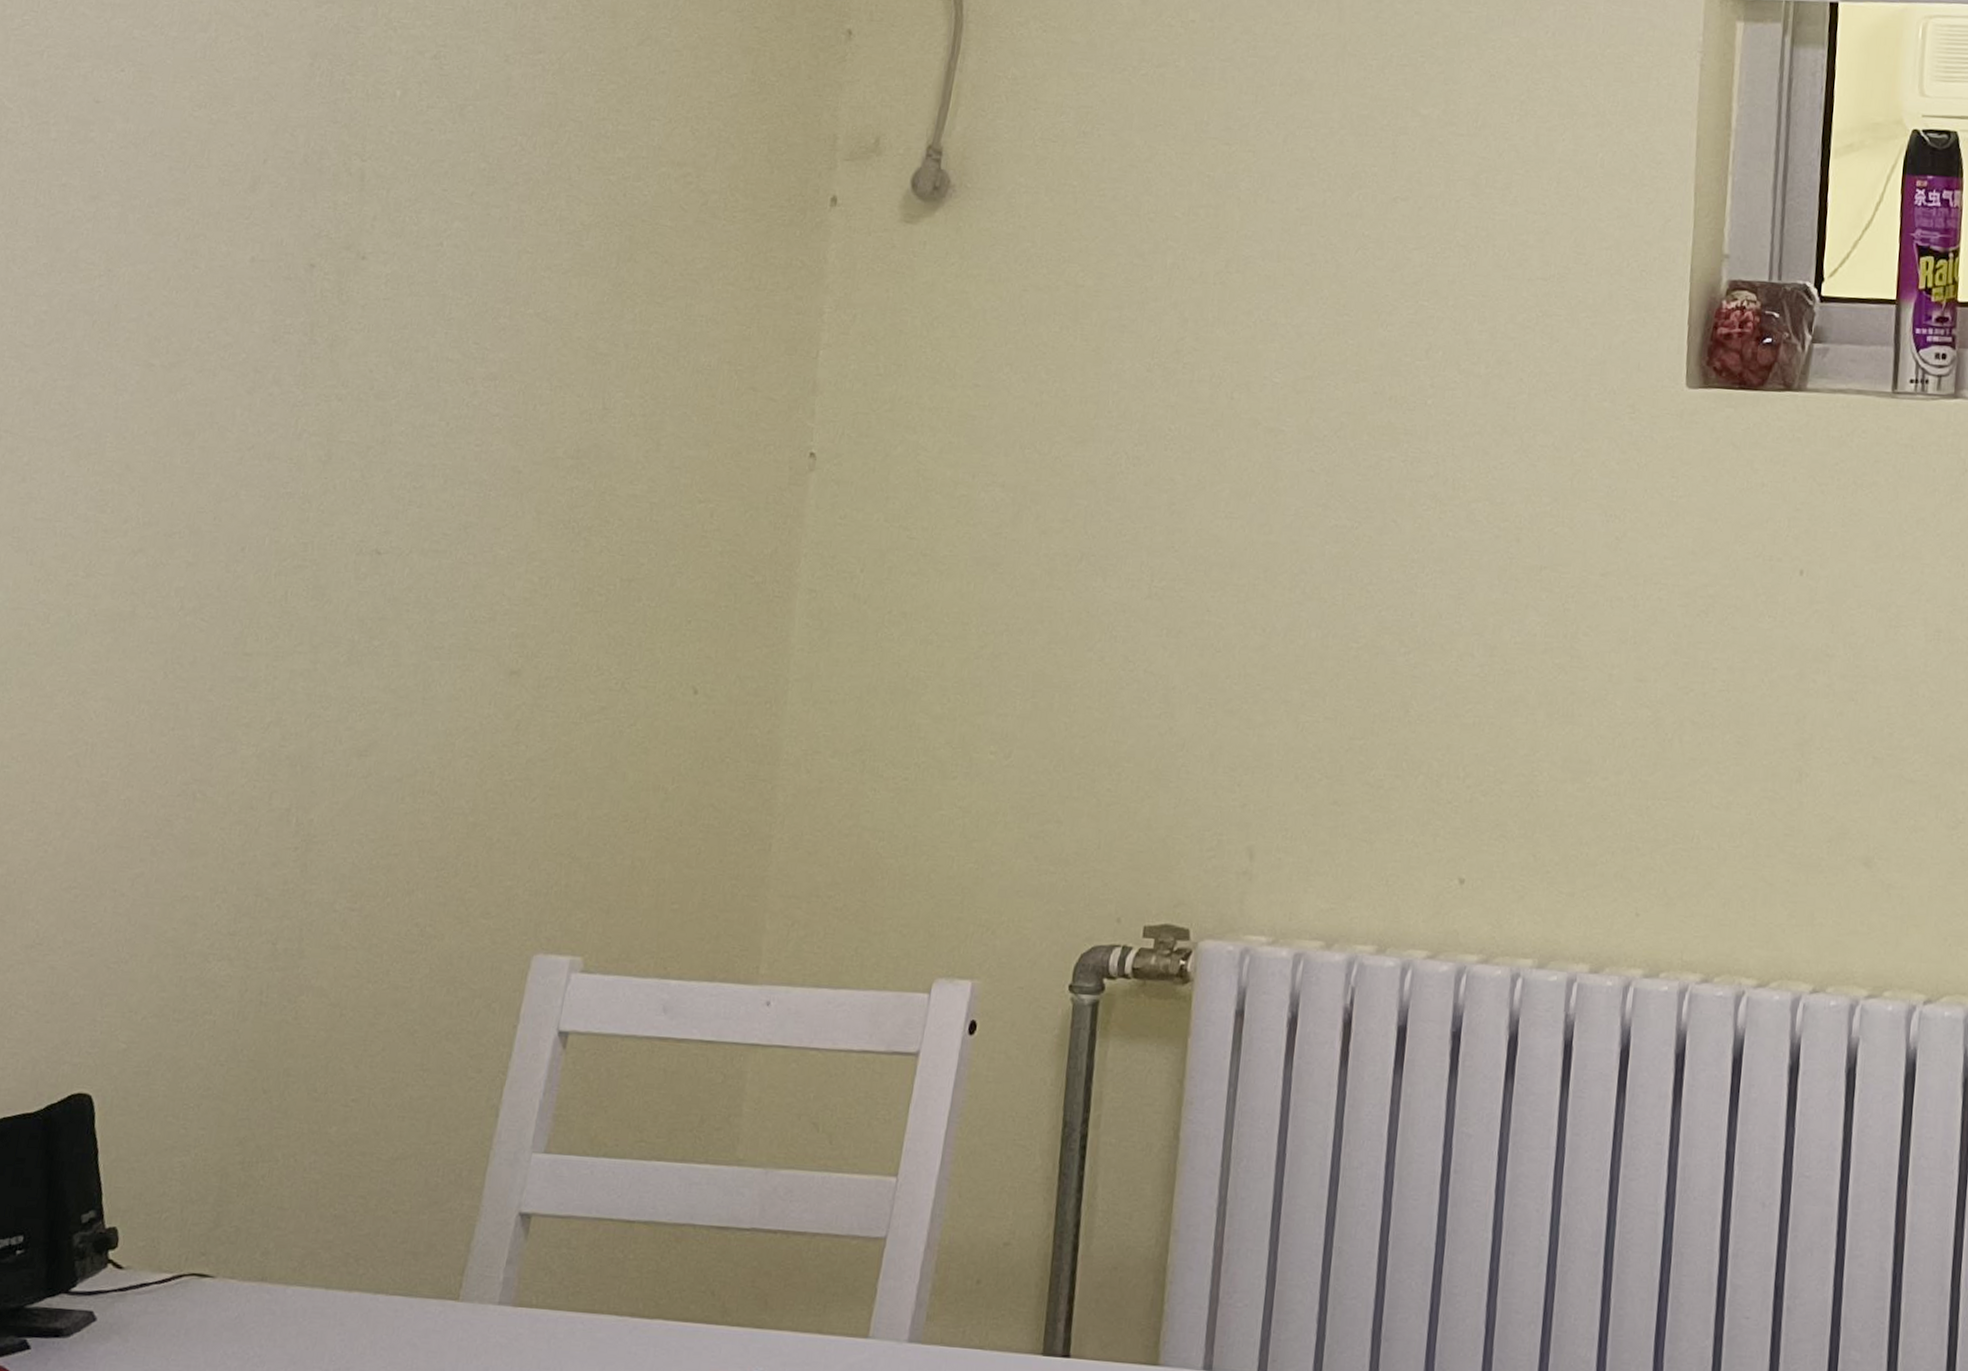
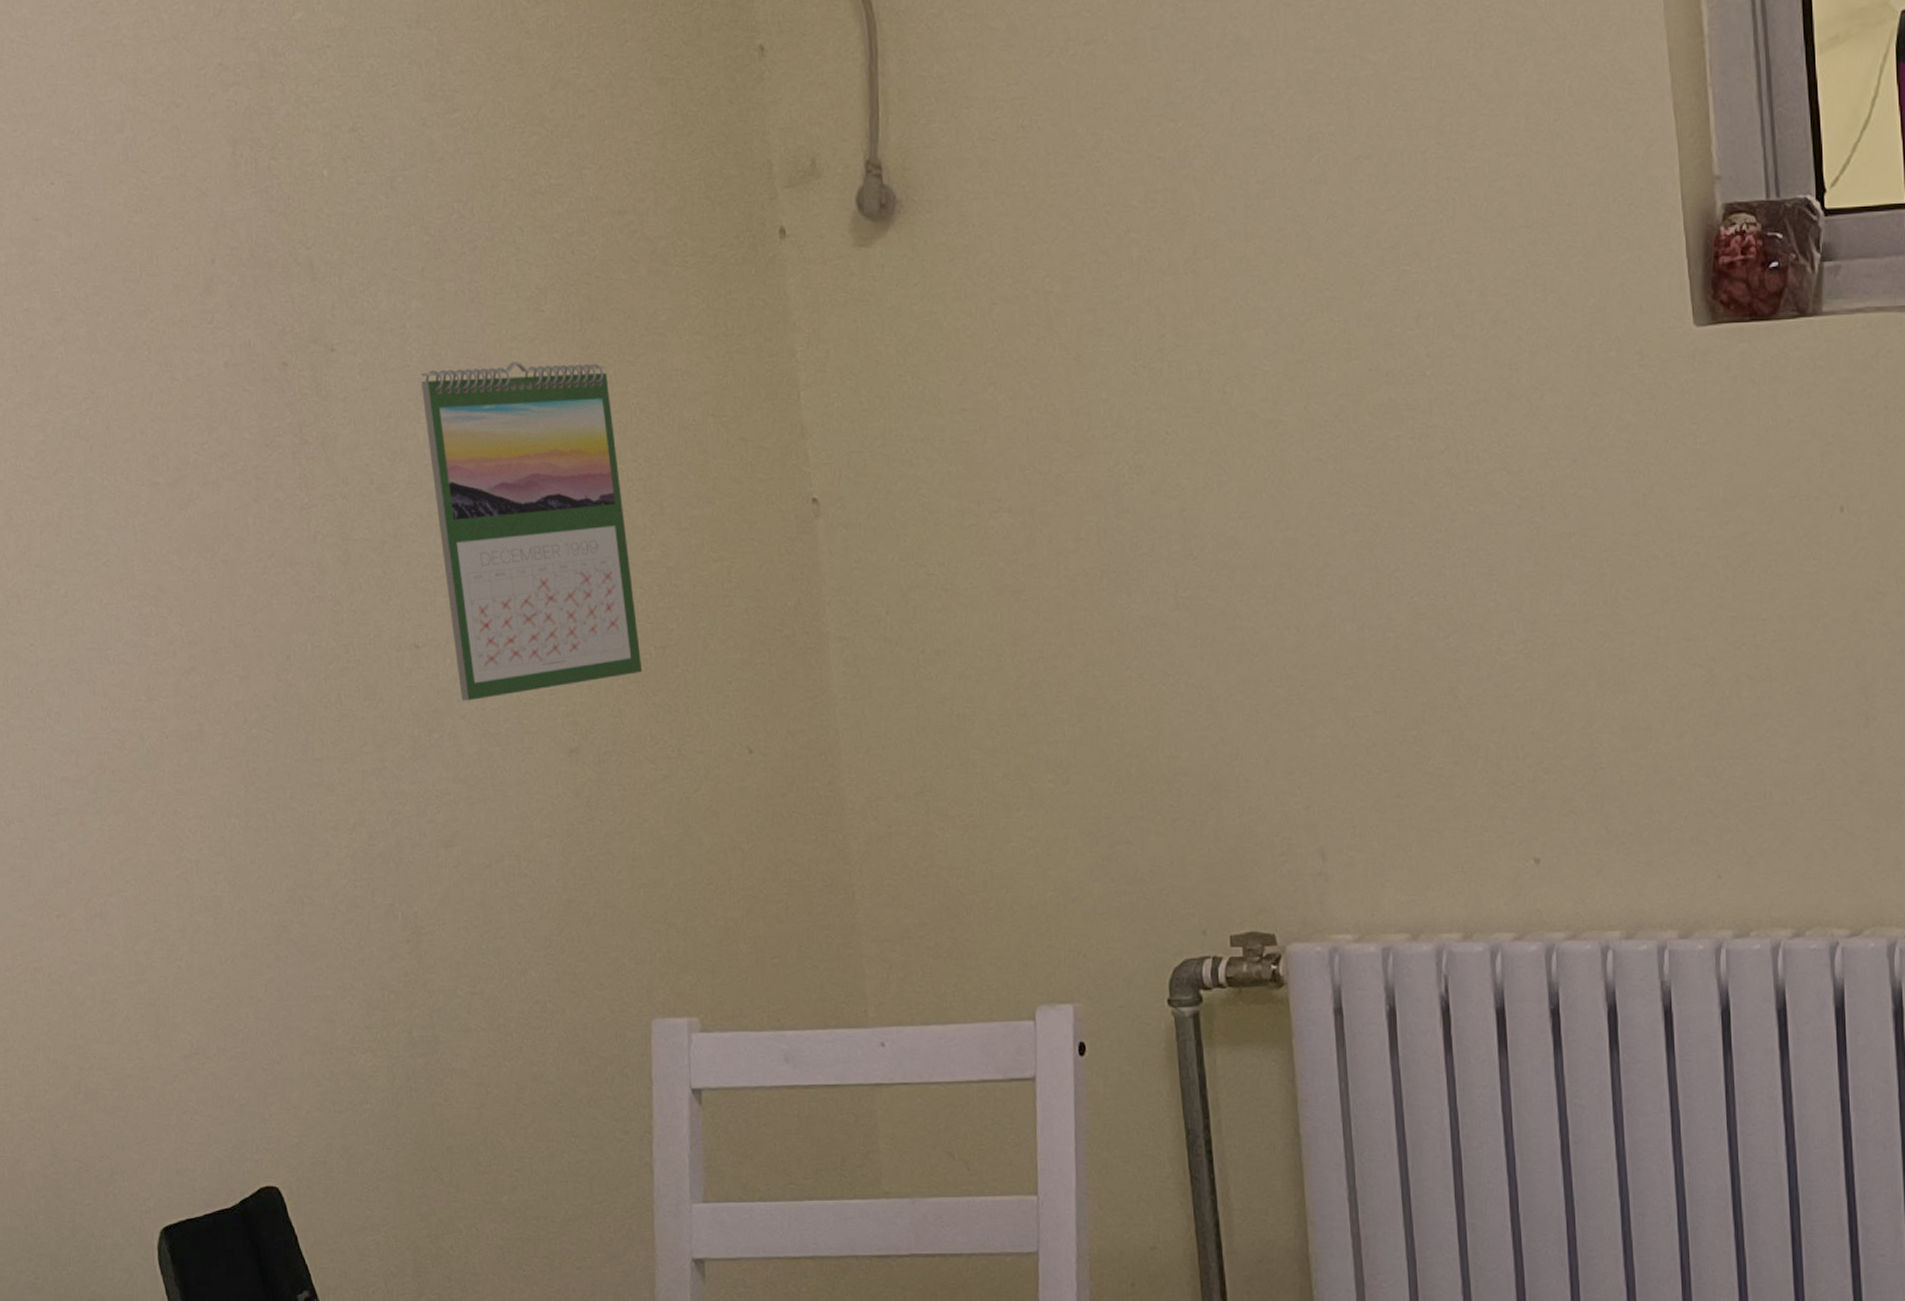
calendar: none [411,288,632,612] -> present [420,362,642,701]

